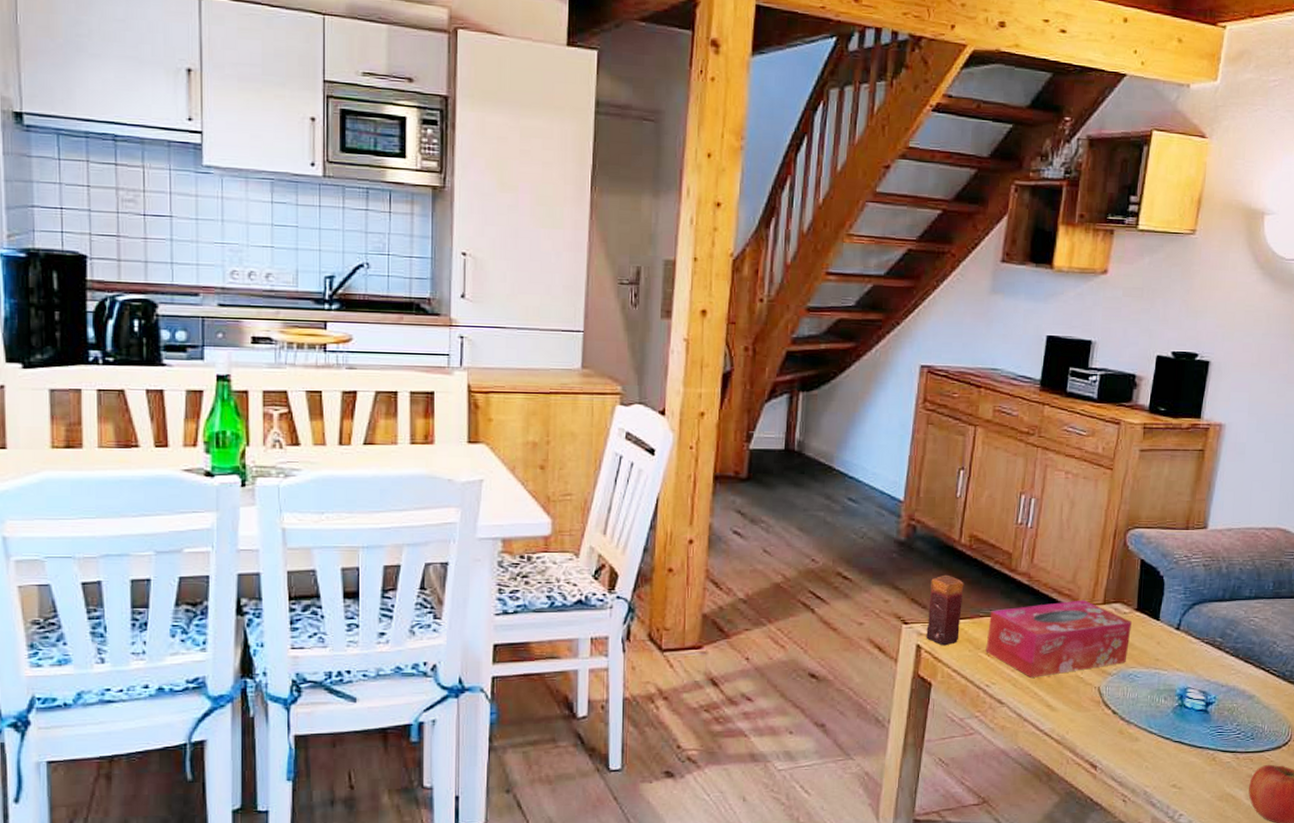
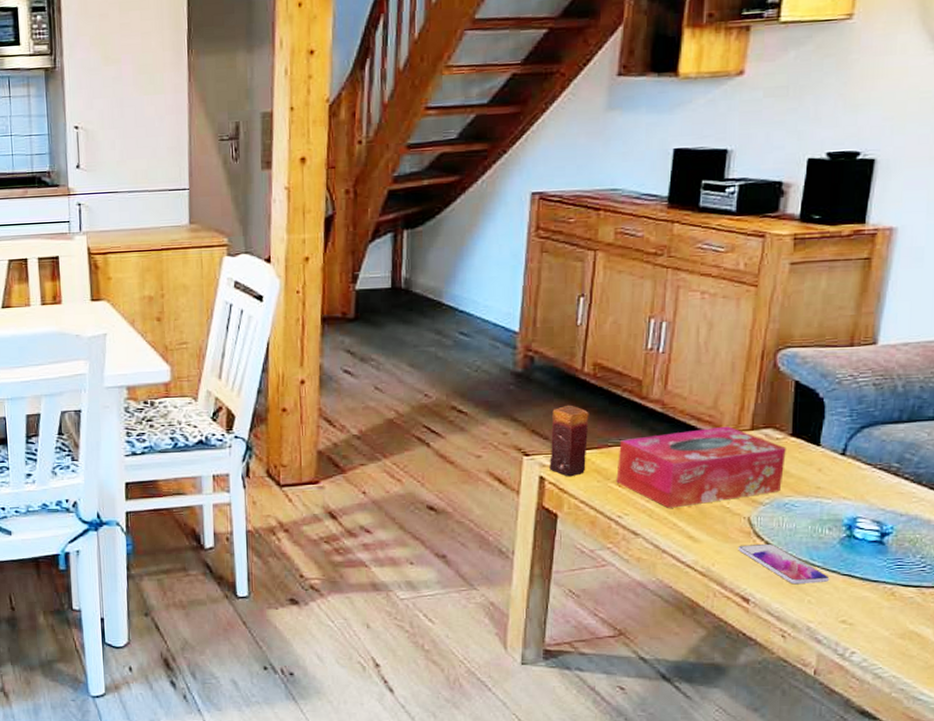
smartphone: none [1089,712,1164,751] -> present [738,543,830,585]

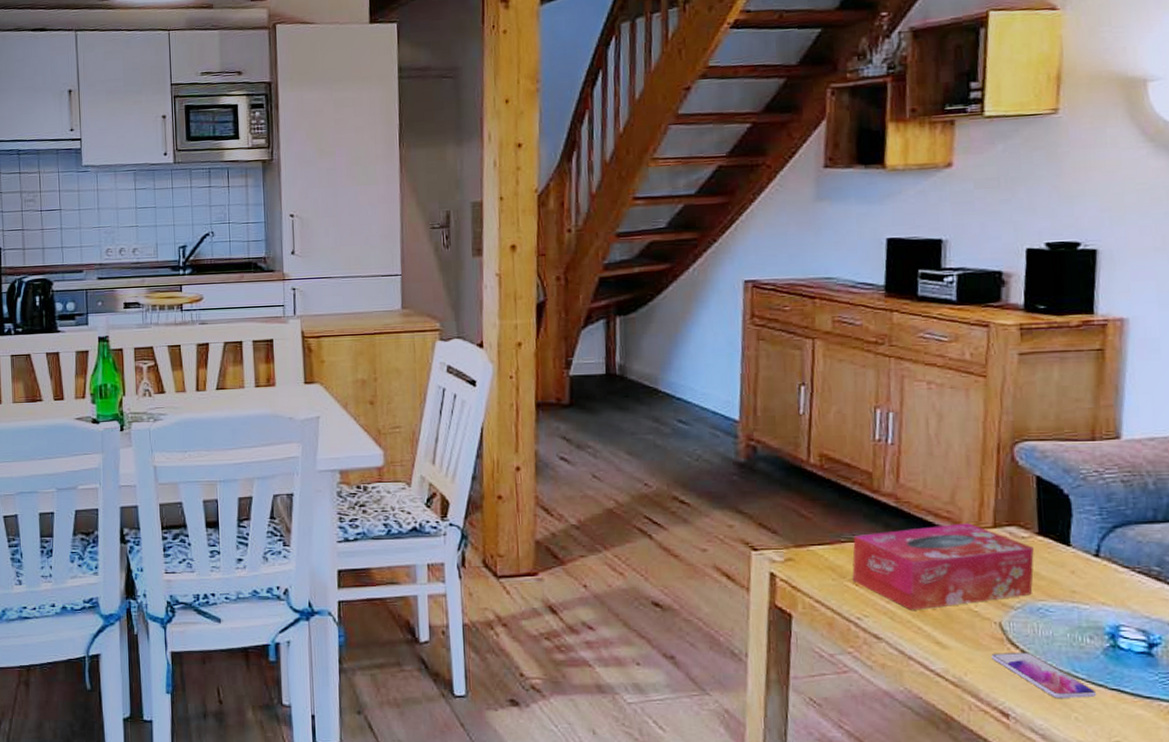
candle: present [550,405,589,477] -> none [779,497,819,574]

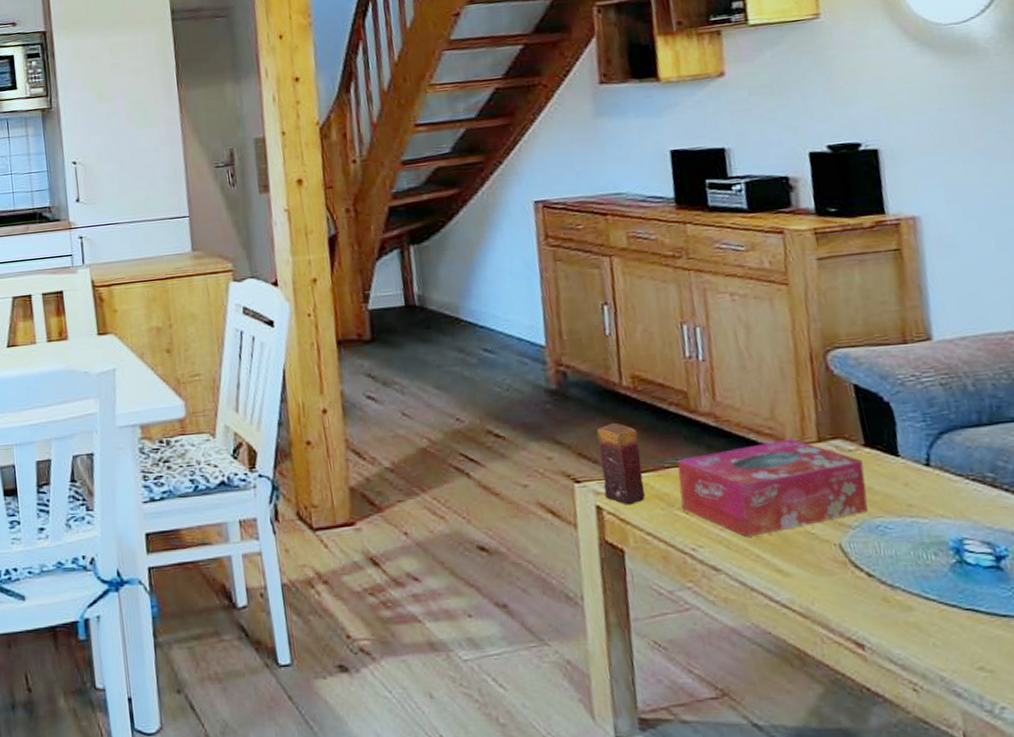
candle: none [779,497,819,574] -> present [596,422,645,505]
smartphone: present [991,652,1097,699] -> none [836,574,952,624]

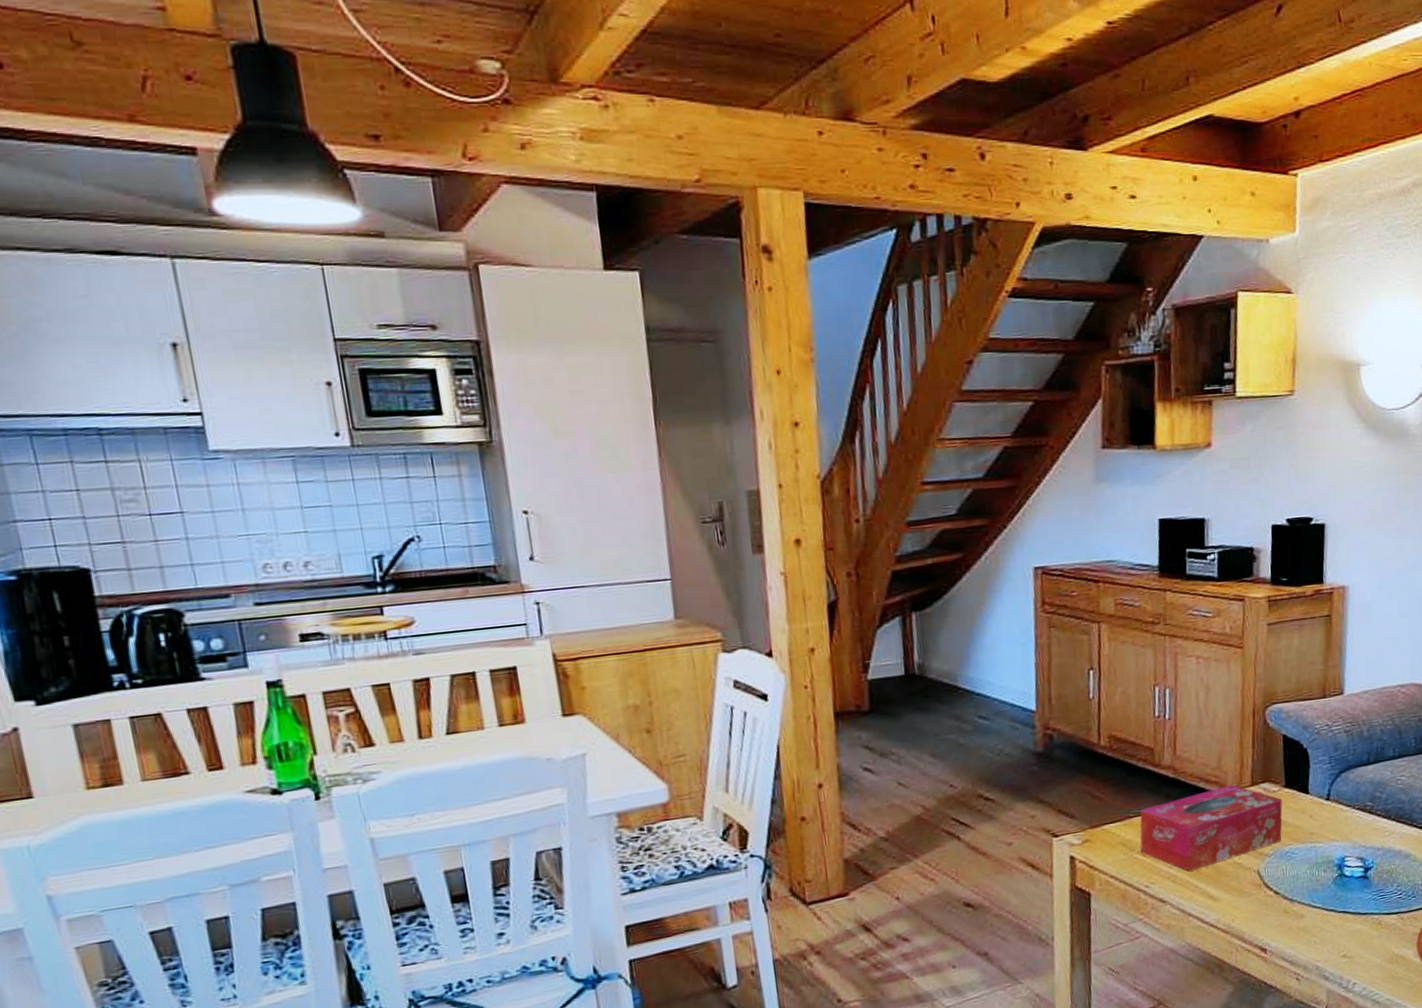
candle: present [596,422,645,505] -> none [1075,780,1112,854]

